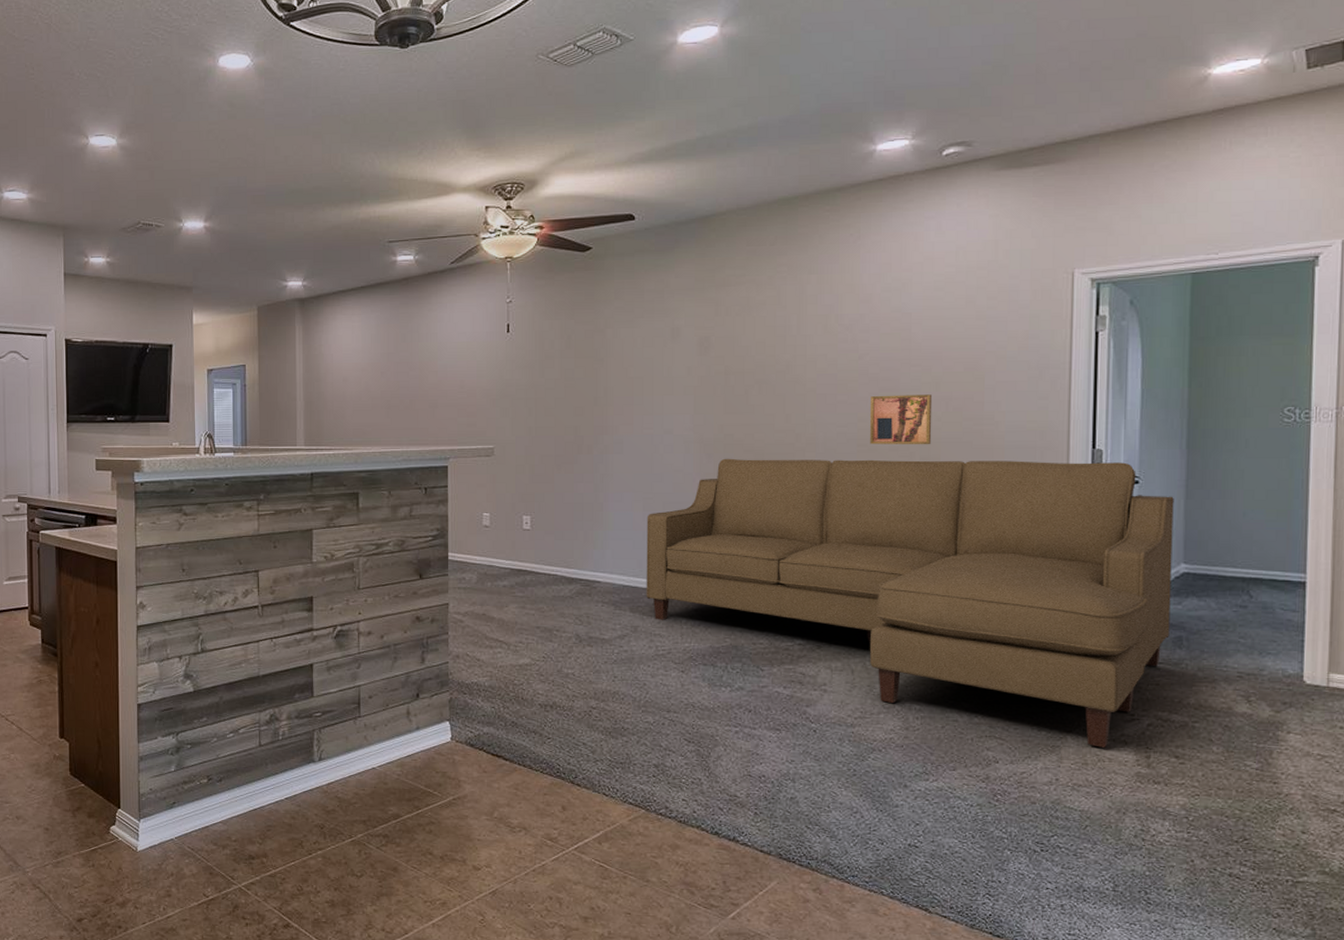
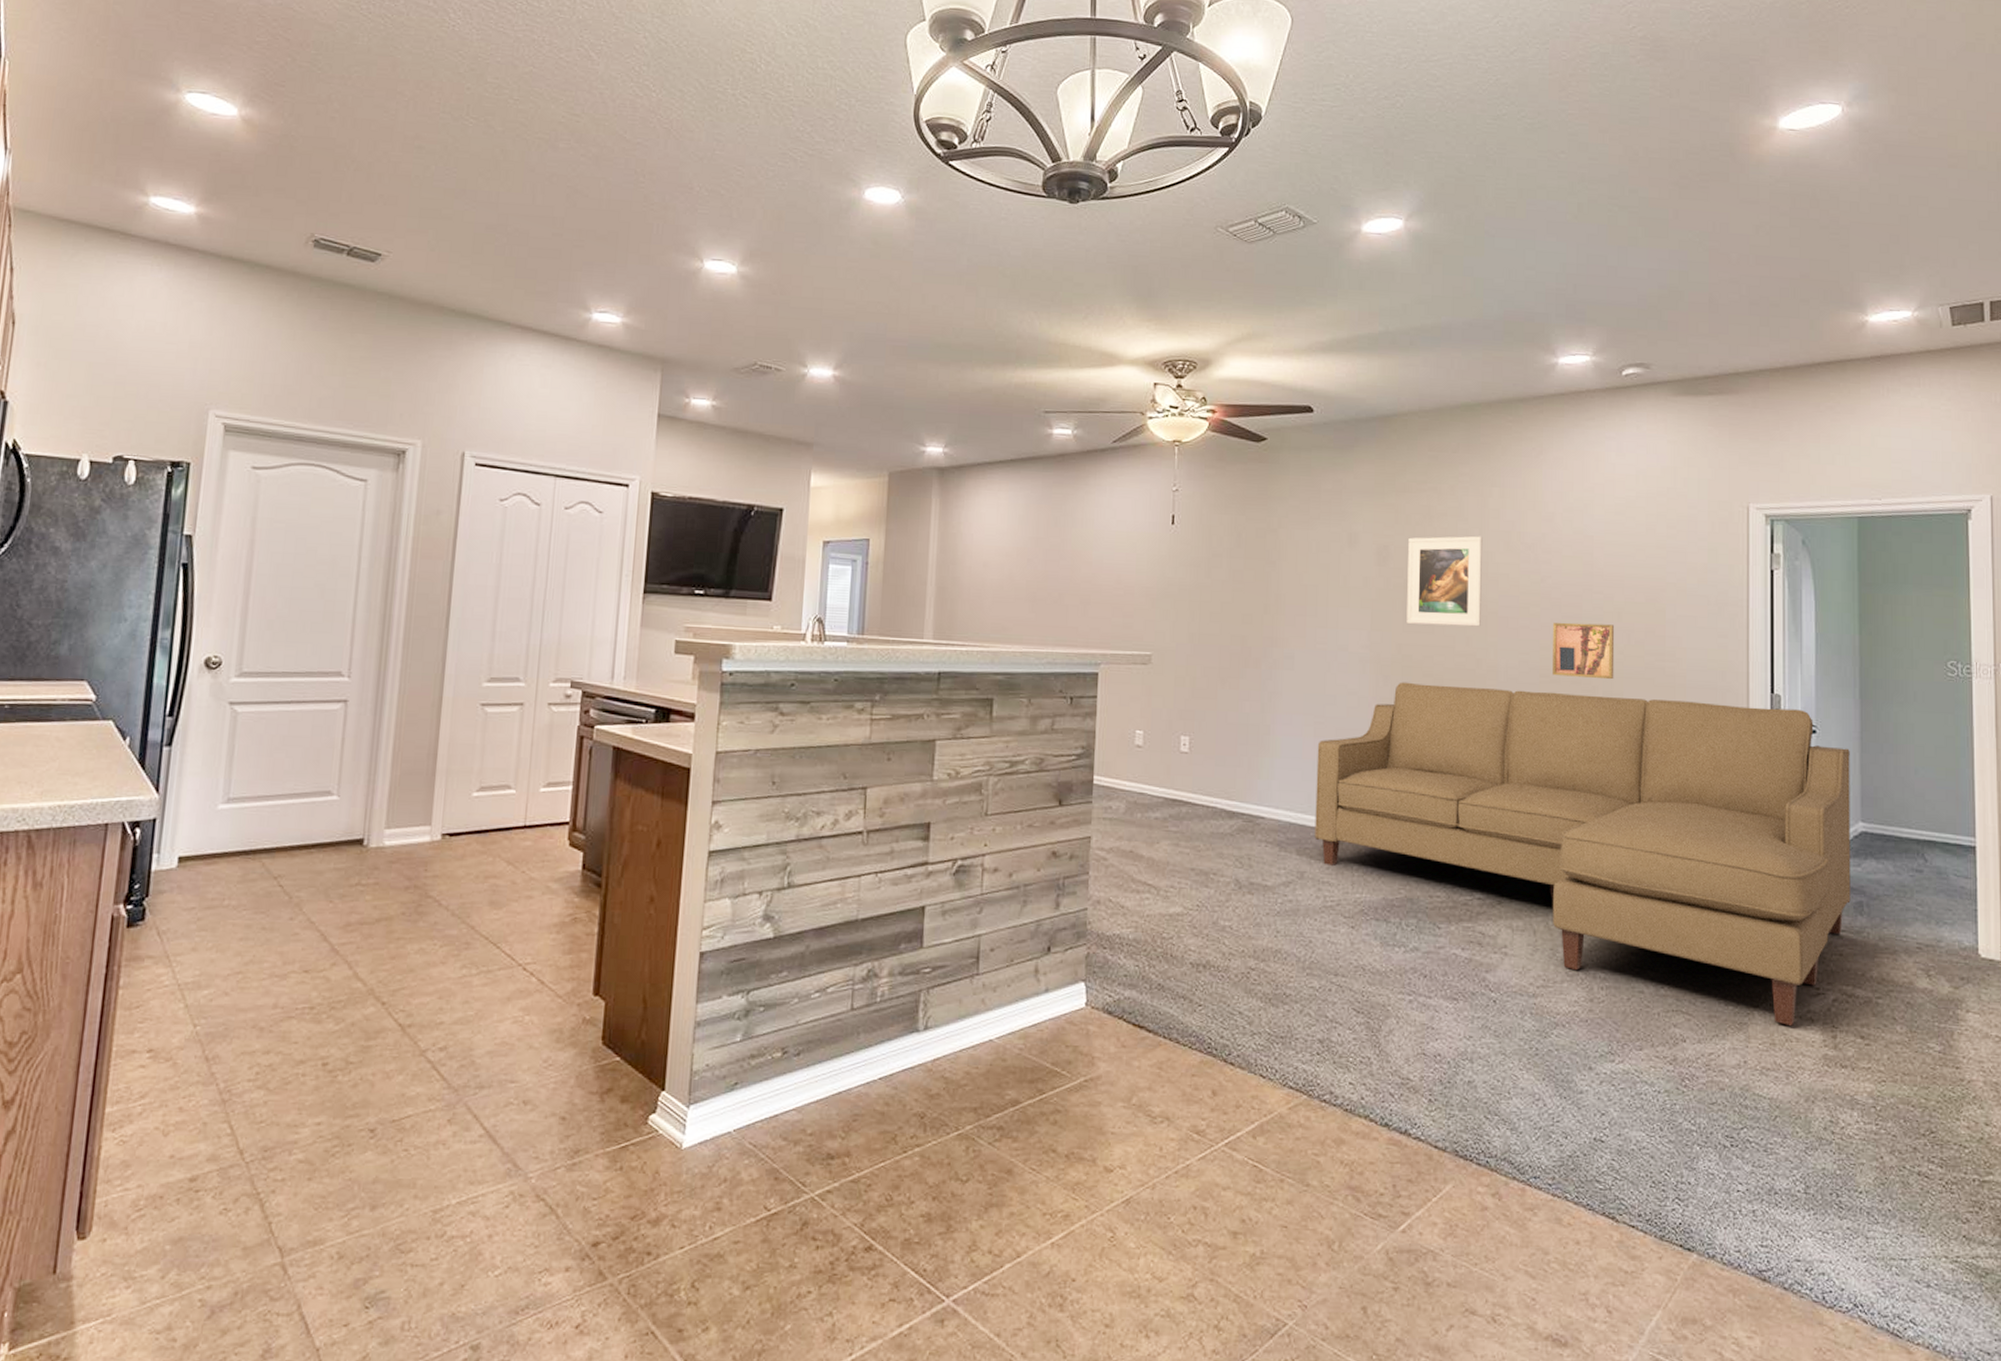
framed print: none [728,321,801,406] -> present [1406,536,1482,627]

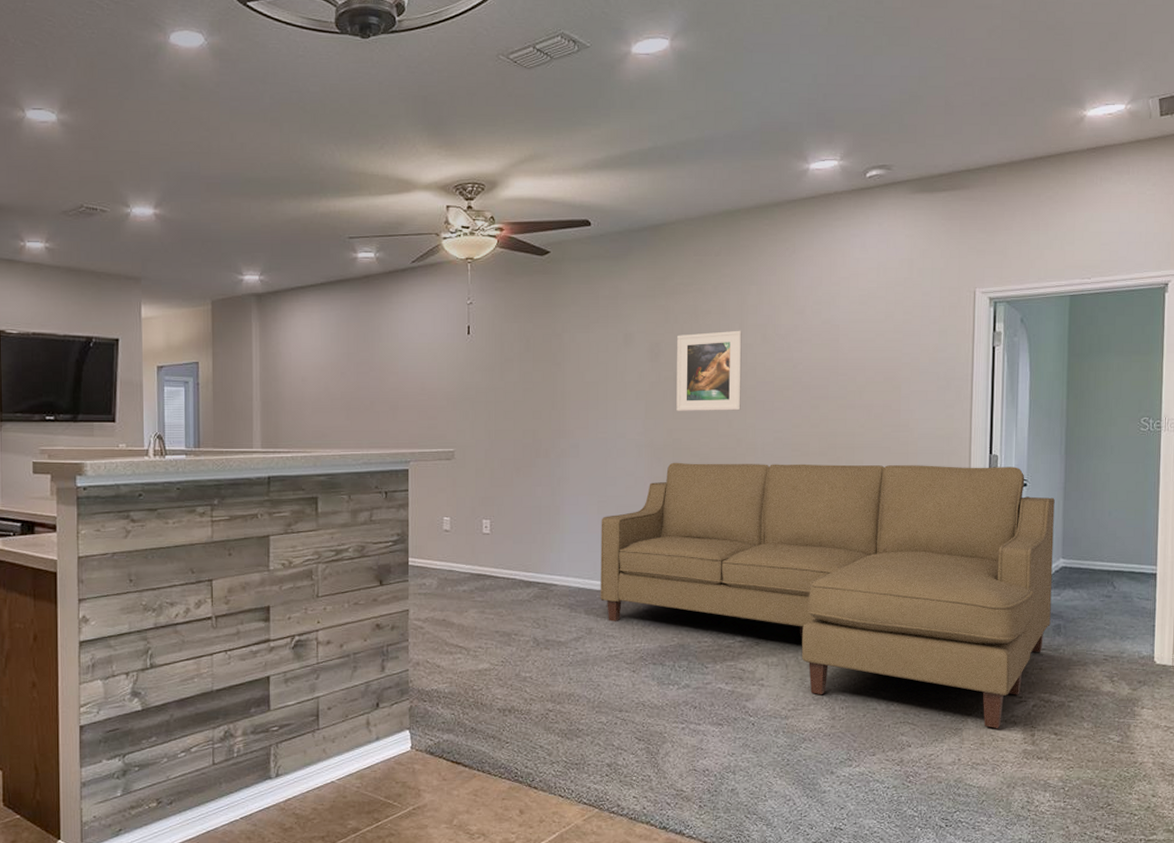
wall art: present [1553,622,1615,680] -> none [803,402,857,450]

